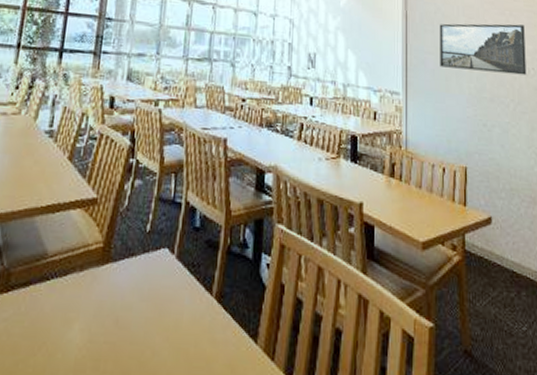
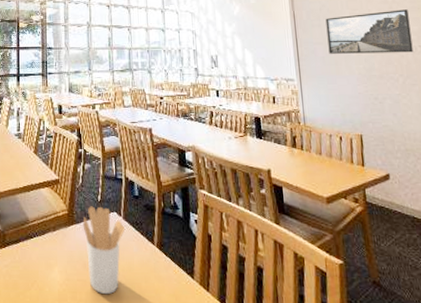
utensil holder: none [120,238,177,363] -> present [83,206,125,294]

